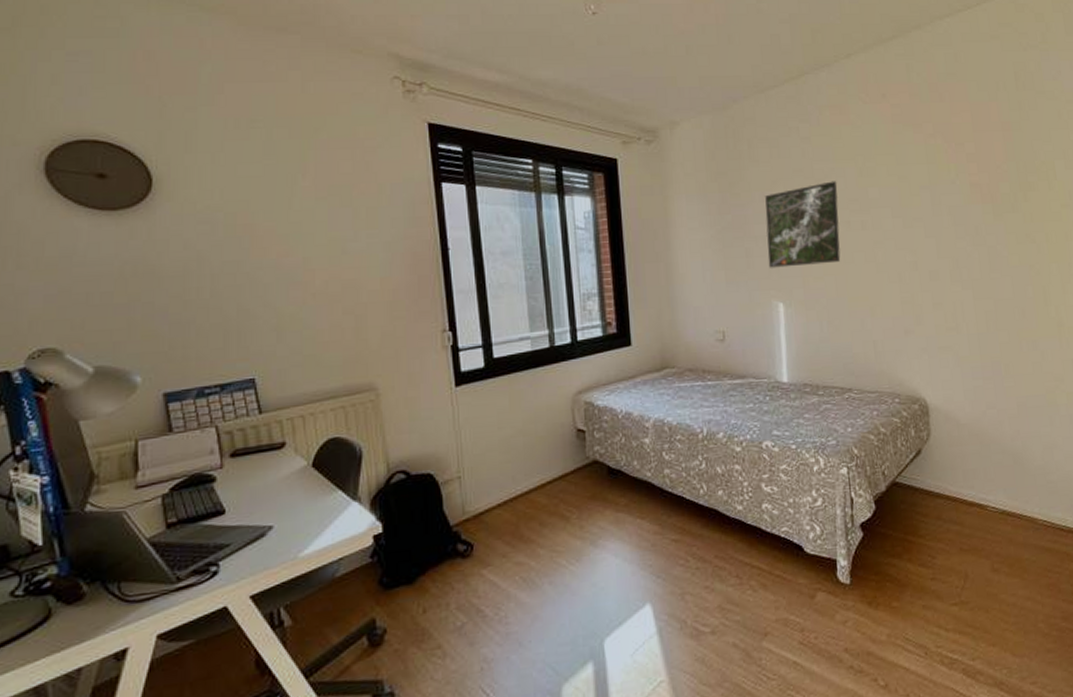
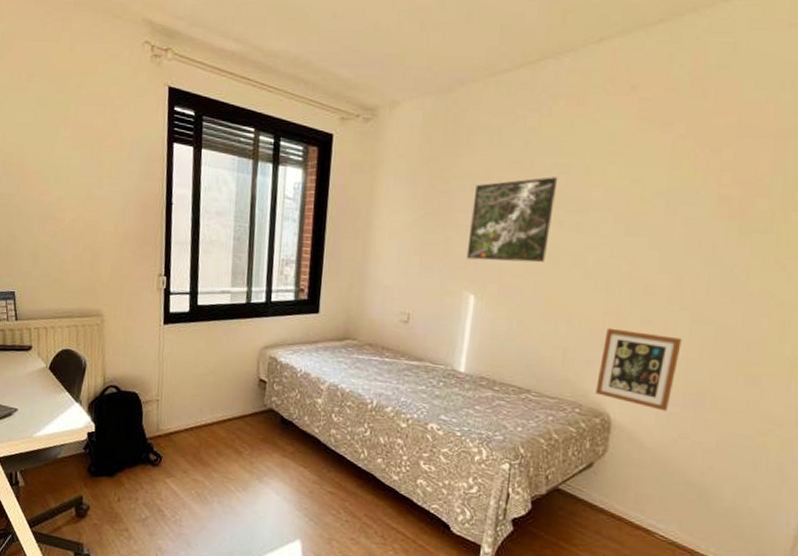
picture frame: none [906,315,973,386] -> present [595,327,682,411]

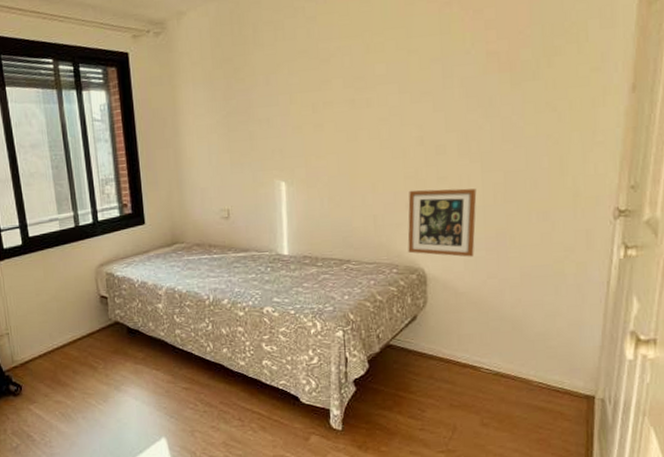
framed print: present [466,177,558,263] -> none [269,59,344,149]

